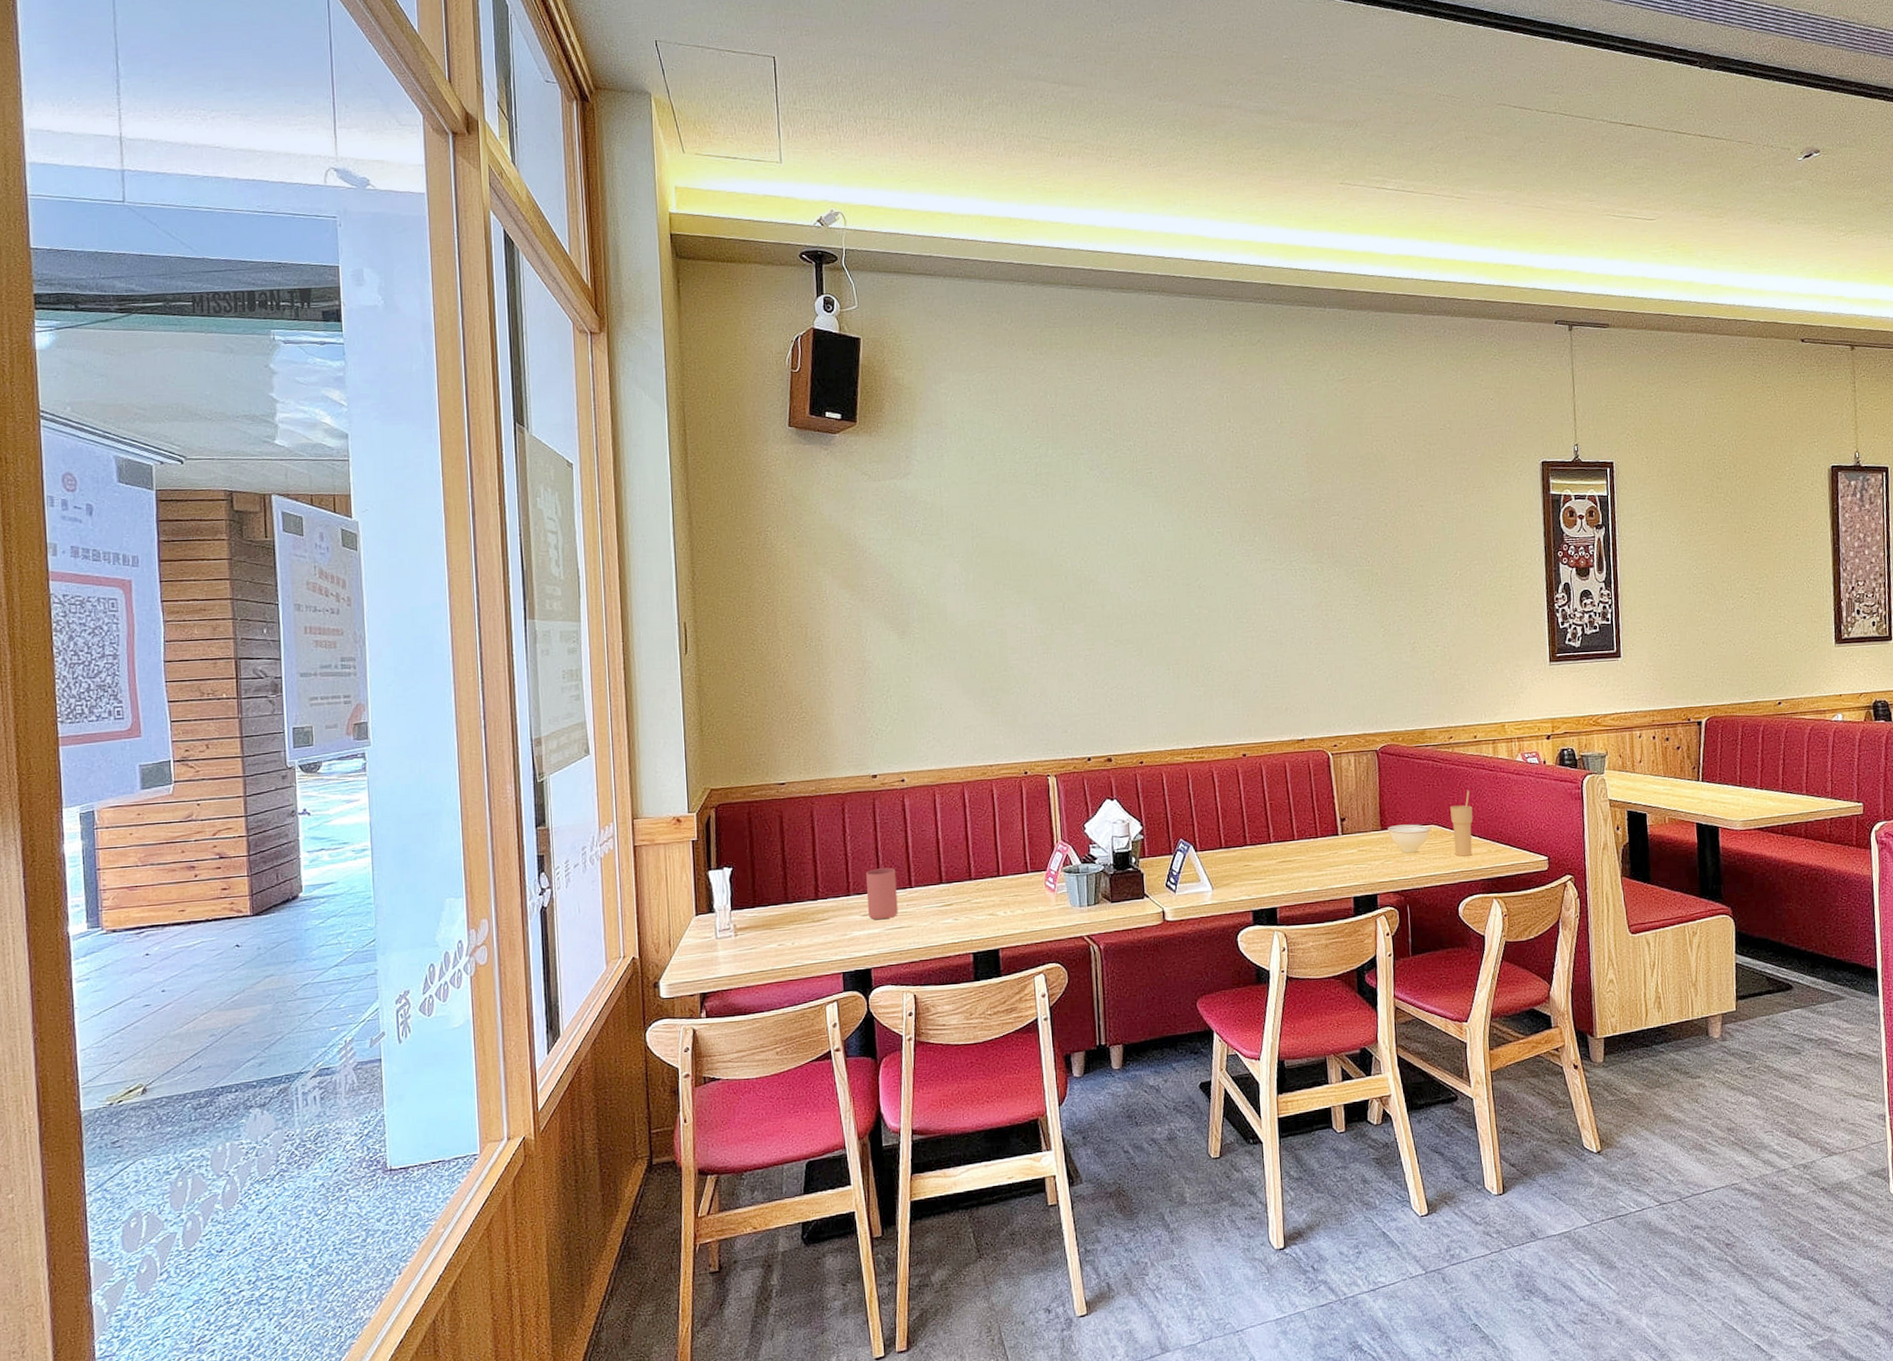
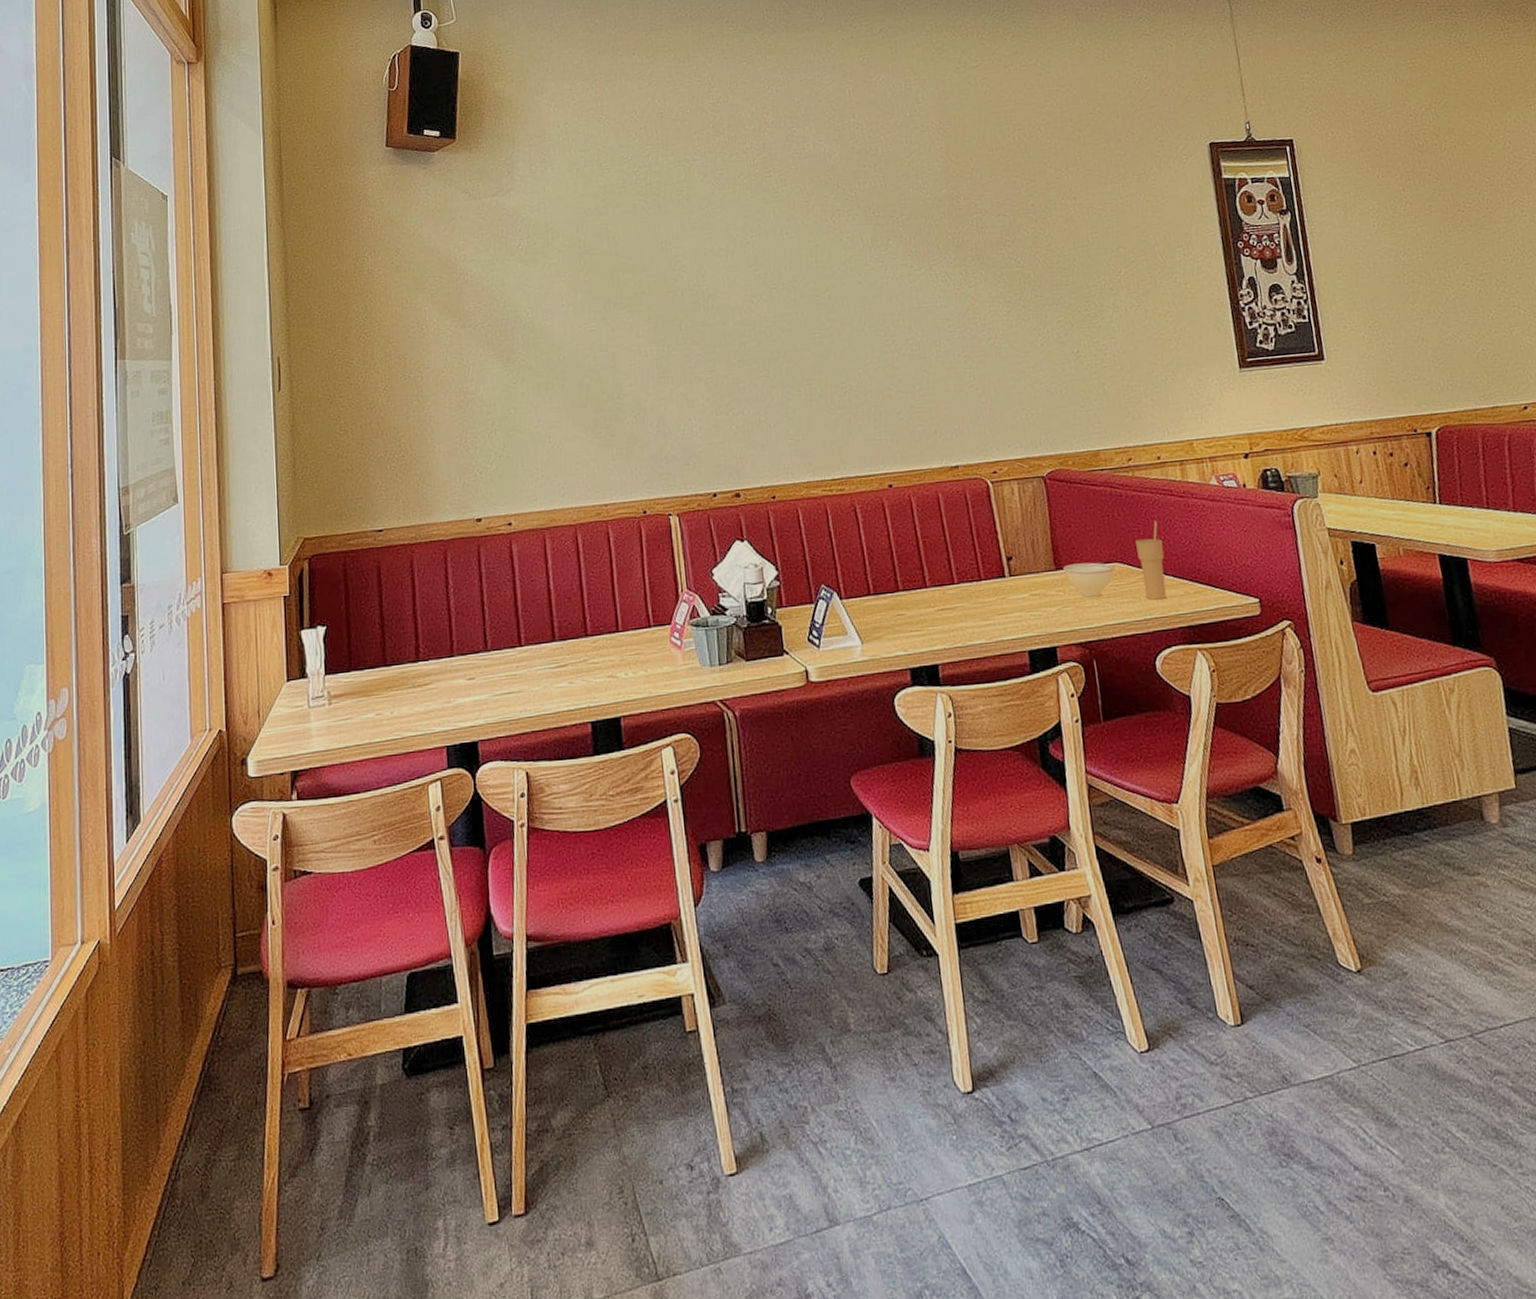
cup: present [865,868,898,920] -> none [470,623,507,685]

